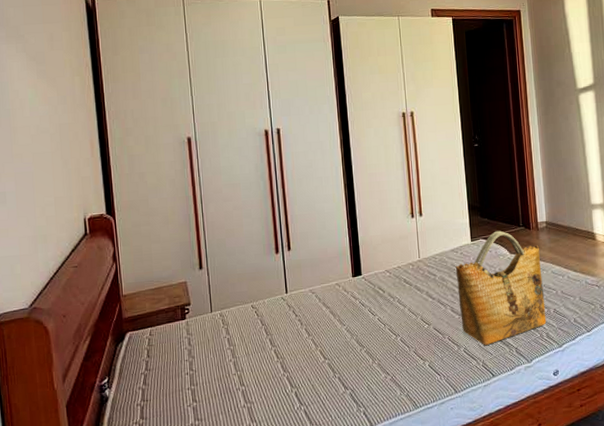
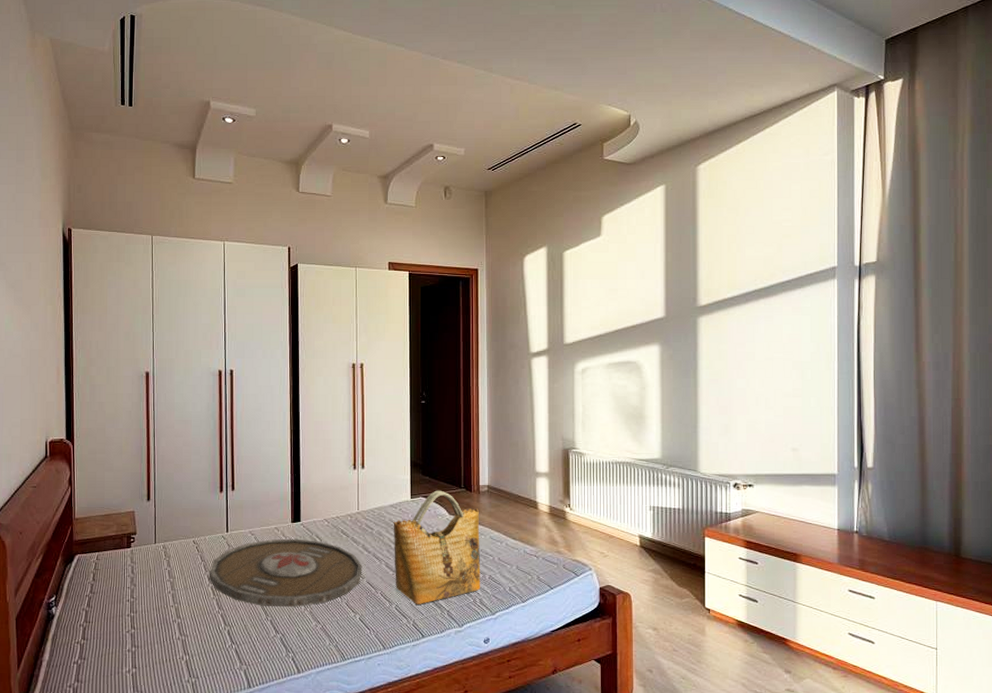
serving tray: none [271,292,428,364] -> present [208,538,363,607]

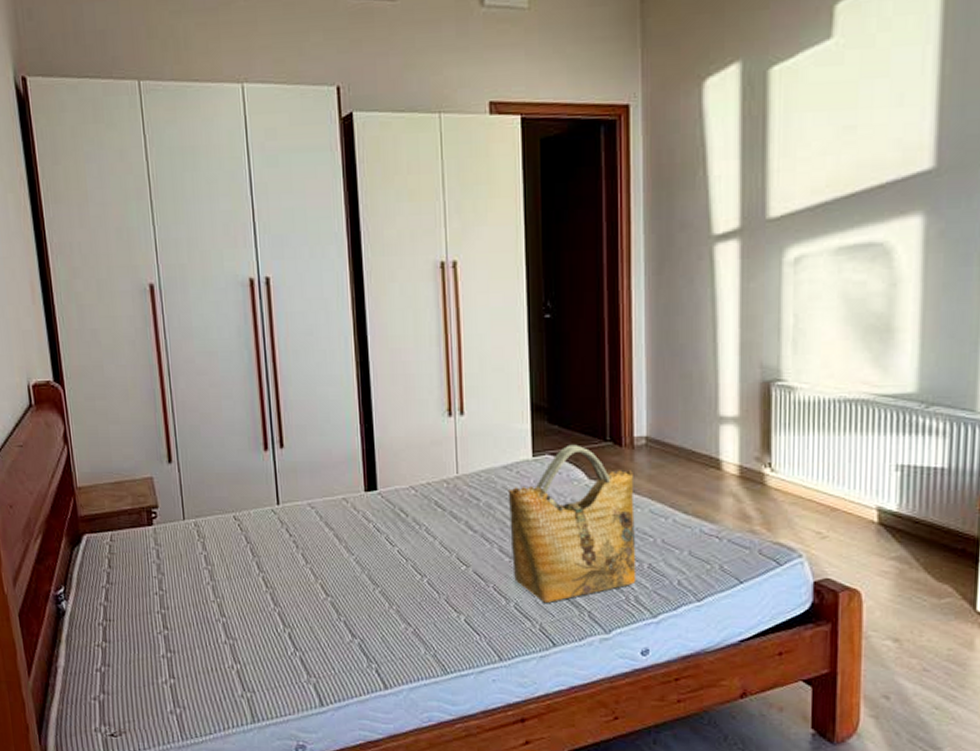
serving tray: present [208,538,363,607] -> none [258,513,467,604]

